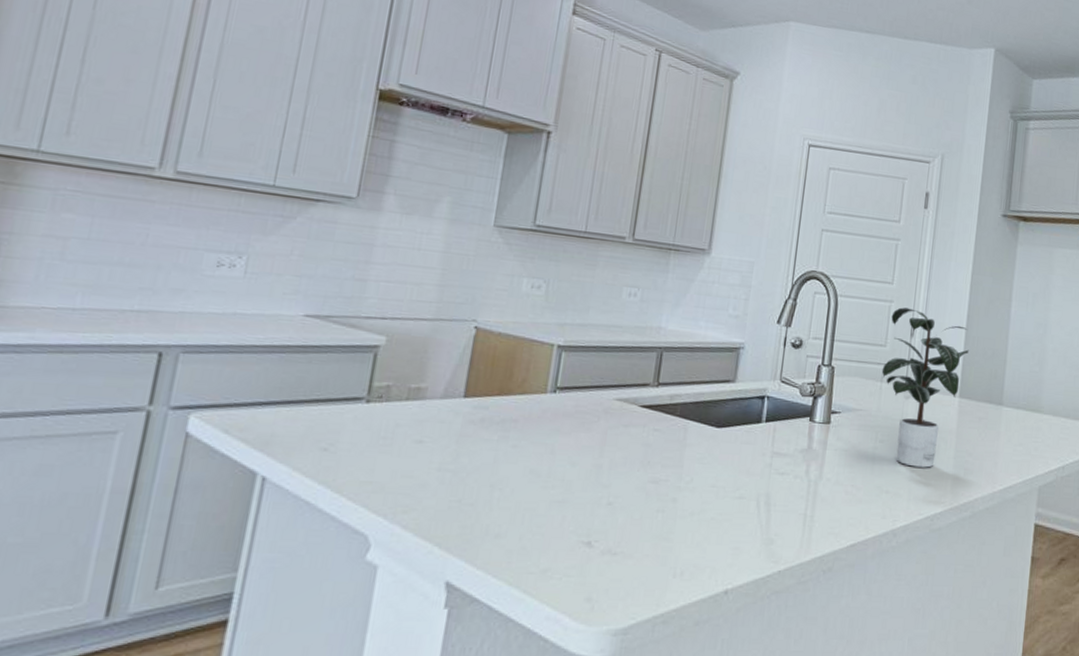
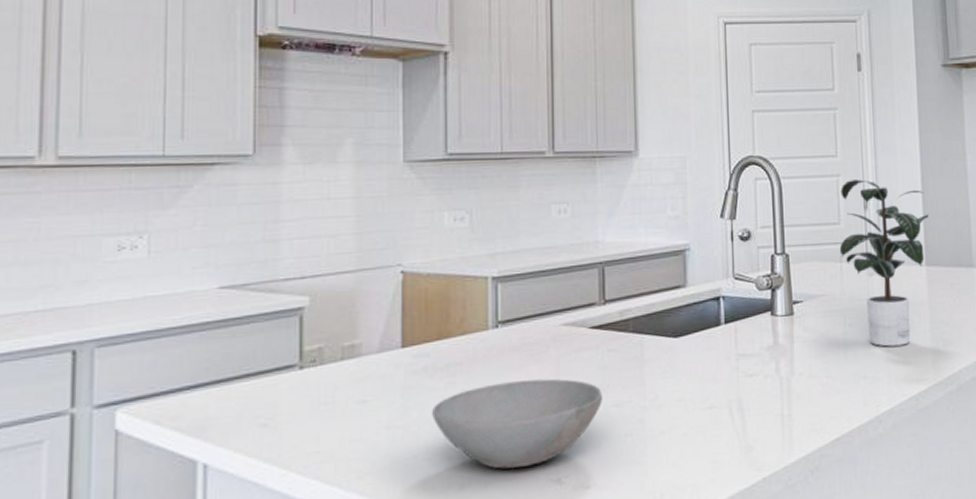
bowl: none [481,444,643,526] -> present [432,378,604,469]

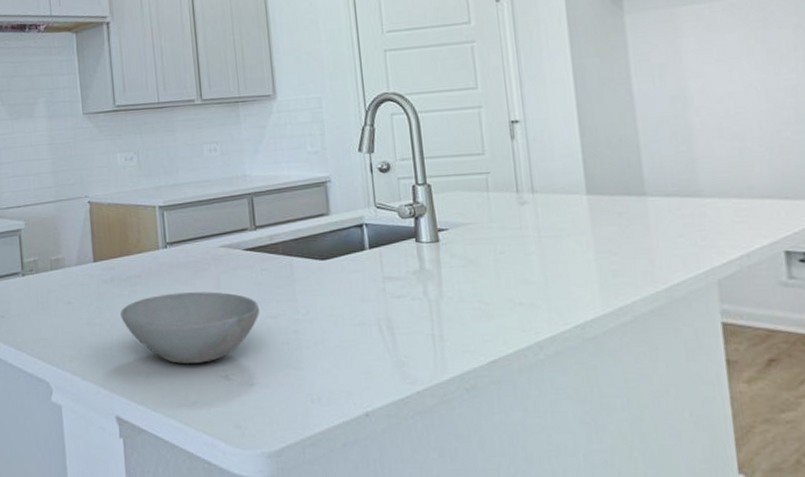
potted plant: present [839,179,929,347] -> none [483,110,588,275]

